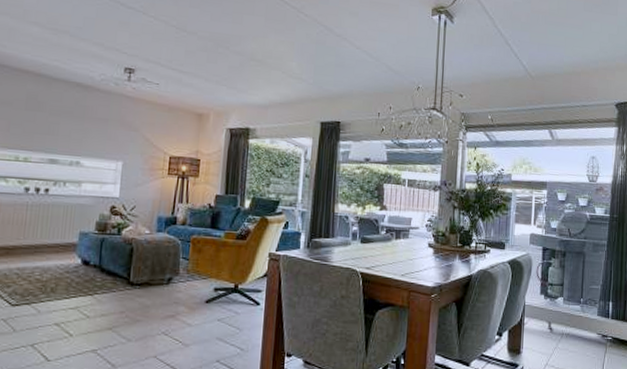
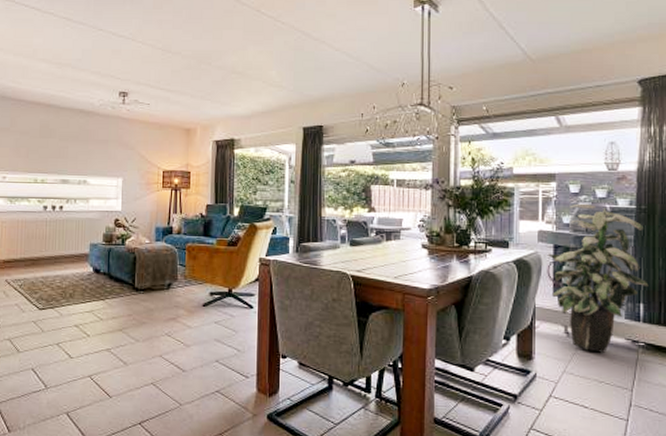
indoor plant: none [537,210,617,347] -> present [547,203,649,353]

